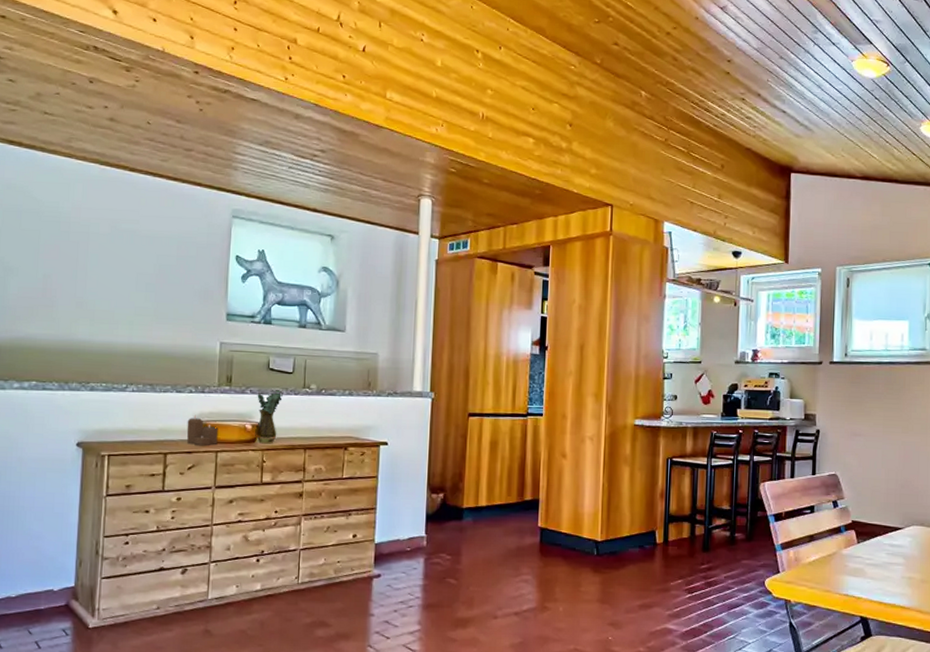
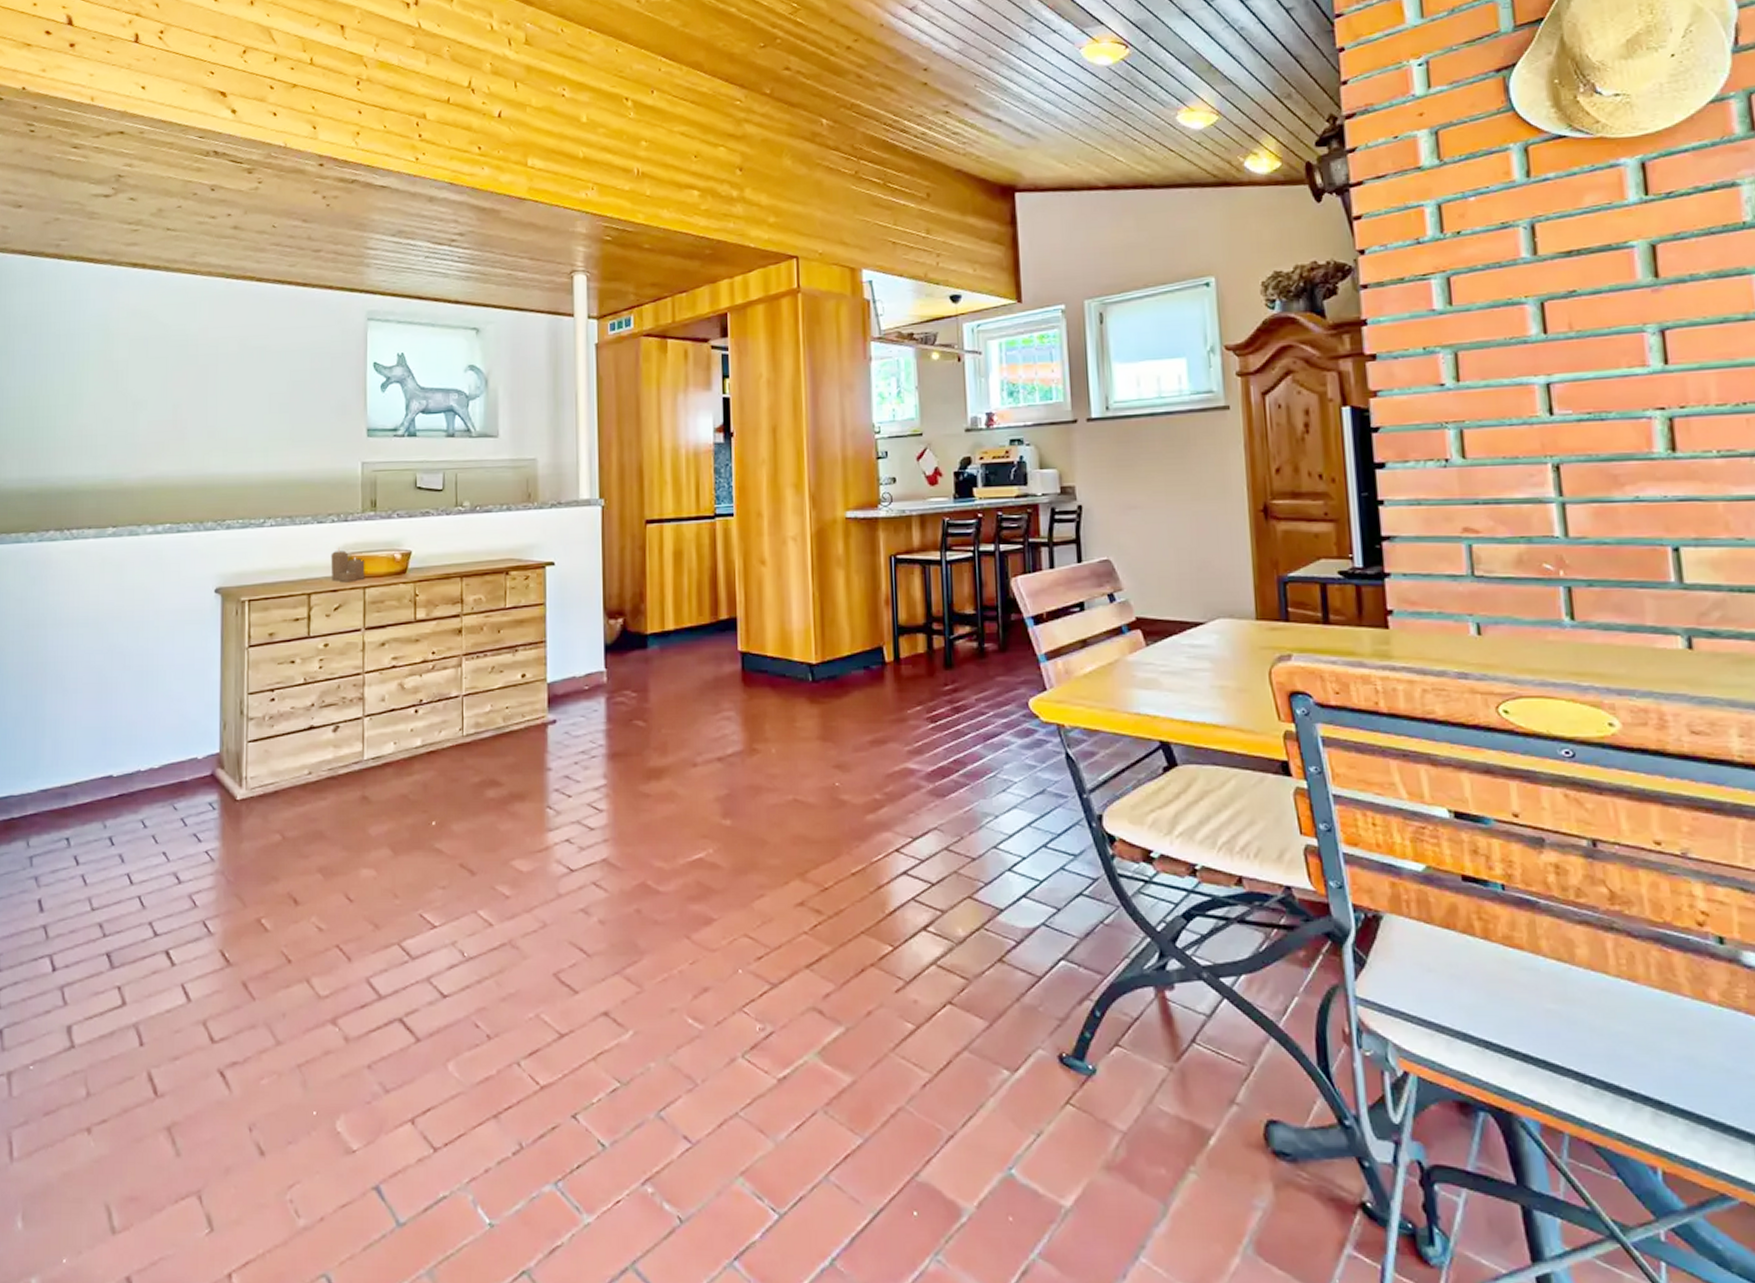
vase: present [256,389,283,444] -> none [405,509,433,575]

